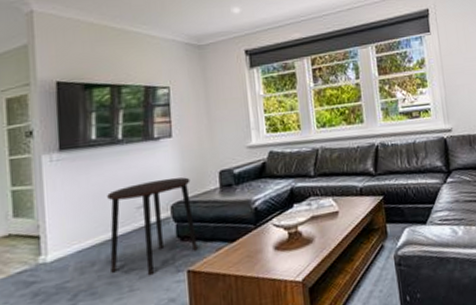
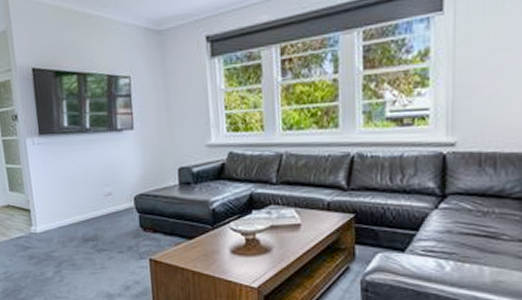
side table: present [107,177,198,276] -> none [80,170,159,258]

